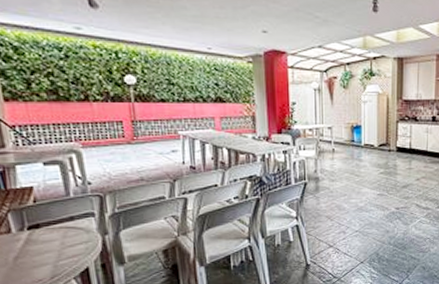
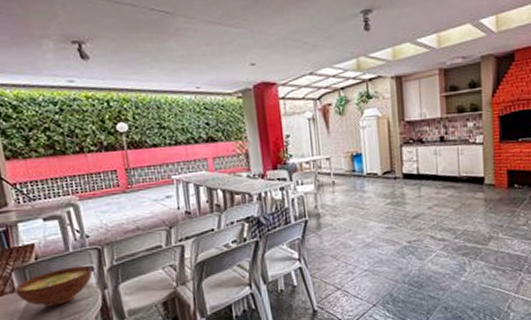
bowl: none [11,211,94,249] -> present [15,265,93,307]

